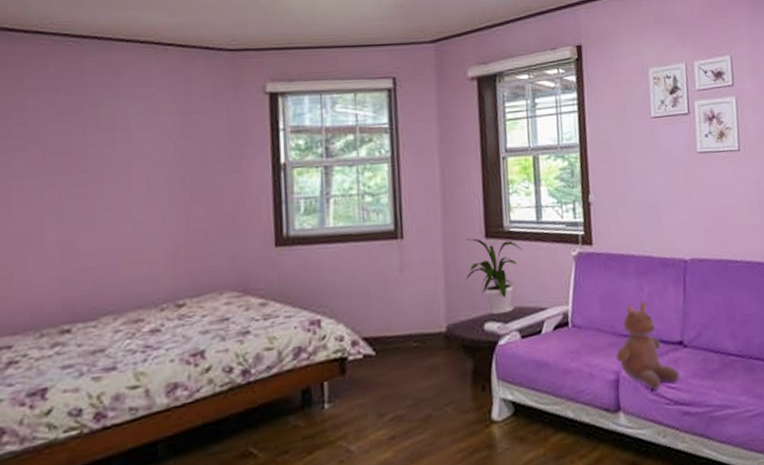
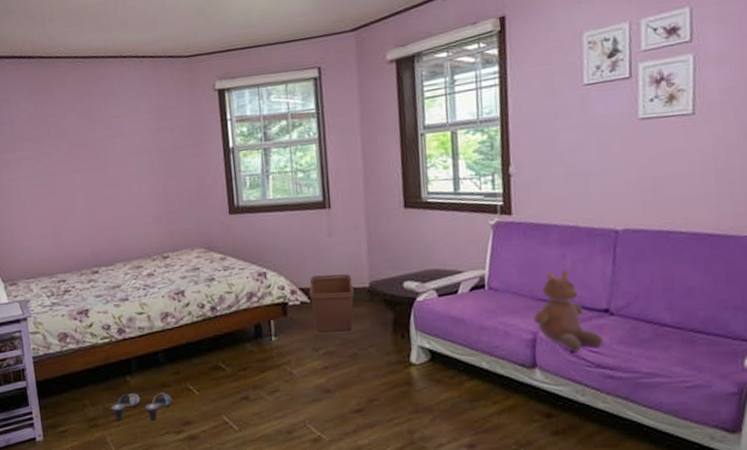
bicycle basket: none [374,317,429,392] -> present [309,274,354,332]
house plant: present [466,238,522,316] -> none [386,208,440,276]

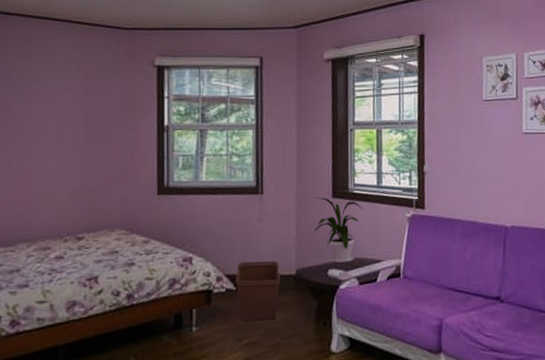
house plant: none [386,208,440,276] -> present [315,197,364,264]
teddy bear: present [533,269,604,352] -> none [440,260,496,337]

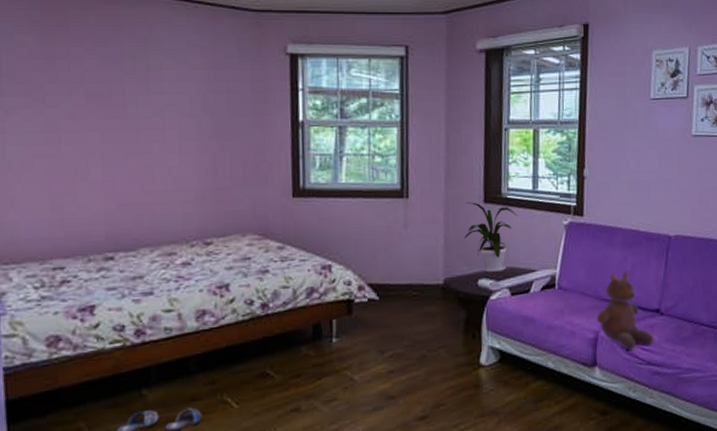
bicycle basket: present [235,260,280,321] -> none [378,269,427,333]
teddy bear: none [440,260,496,337] -> present [597,270,654,350]

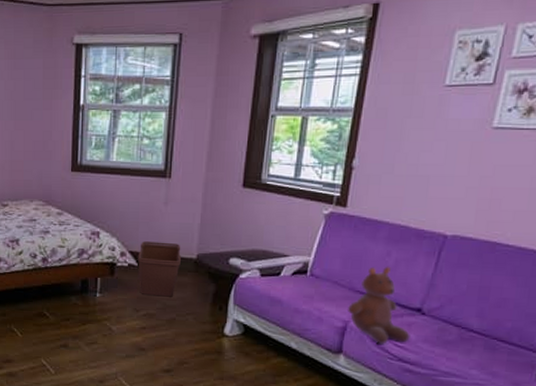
bicycle basket: none [378,269,427,333] -> present [138,241,181,297]
house plant: present [464,202,517,274] -> none [220,185,275,254]

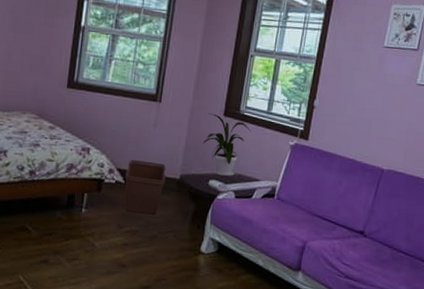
house plant: none [220,185,275,254] -> present [203,113,251,177]
teddy bear: present [348,266,410,344] -> none [306,193,355,263]

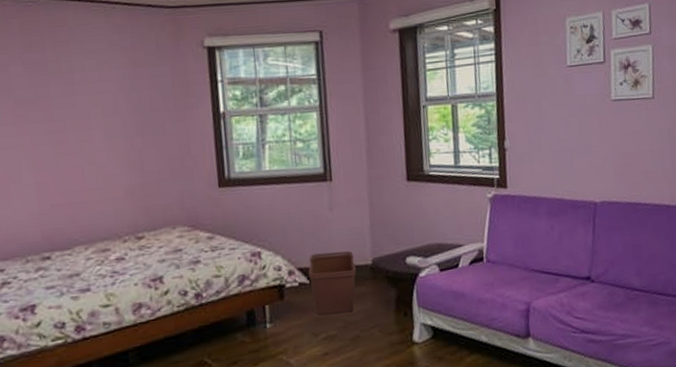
house plant: present [203,113,251,177] -> none [389,181,441,251]

